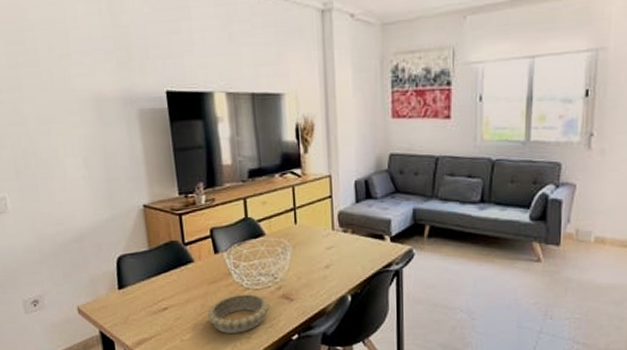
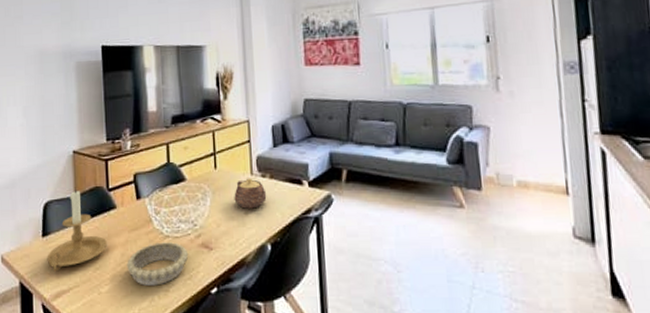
candle holder: none [125,243,186,322] -> present [47,188,107,272]
teapot: none [315,233,348,263] -> present [234,178,267,209]

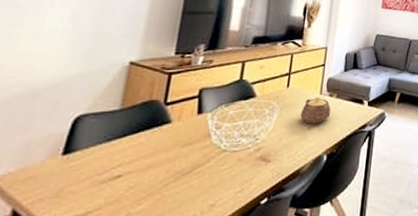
candle holder: present [47,188,107,272] -> none [62,101,151,194]
decorative bowl: present [127,242,189,286] -> none [169,156,245,202]

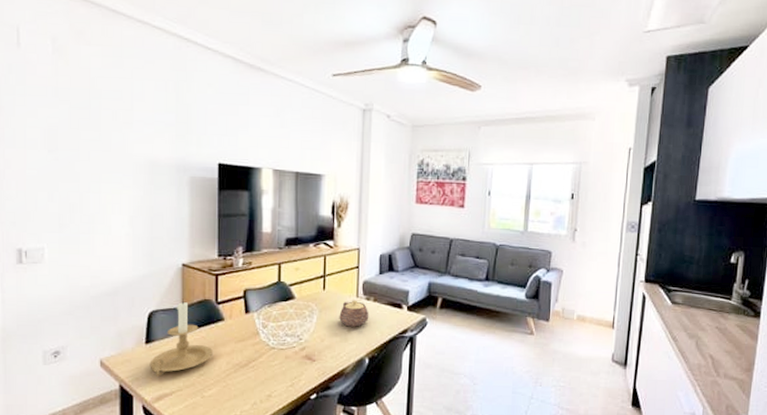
candle holder: none [62,101,151,194] -> present [149,300,213,377]

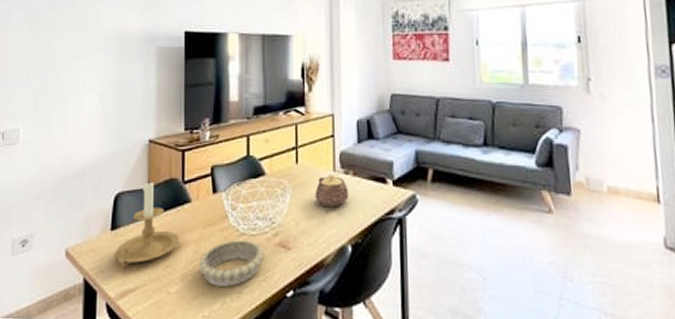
decorative bowl: none [231,353,292,391] -> present [199,240,265,287]

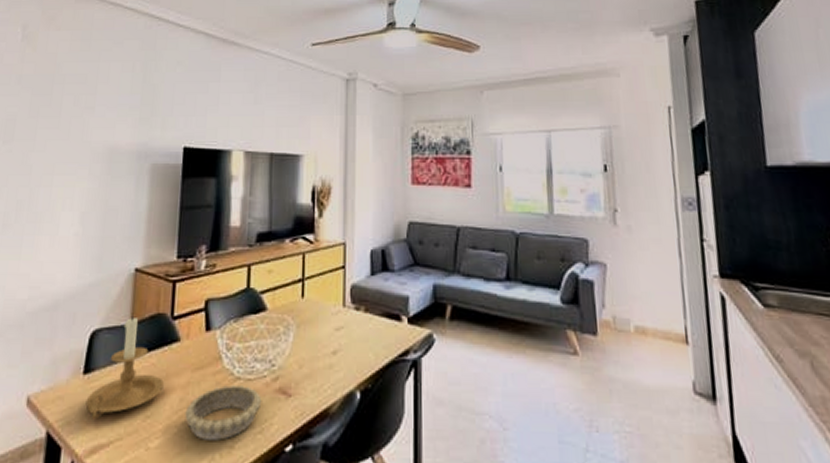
teapot: present [315,174,349,207] -> none [321,310,360,348]

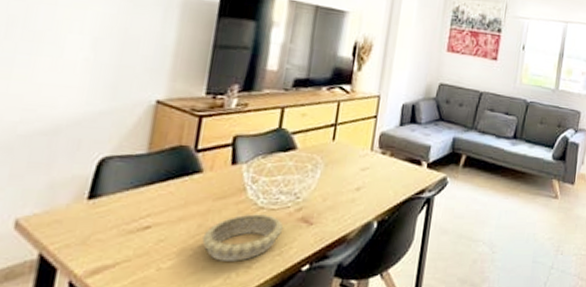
candle holder: present [85,315,164,420] -> none [89,145,182,243]

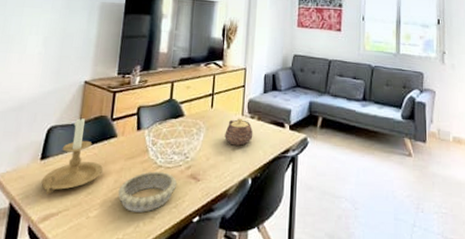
candle holder: none [89,145,182,243] -> present [41,116,103,195]
teapot: none [347,153,384,185] -> present [224,118,253,146]

